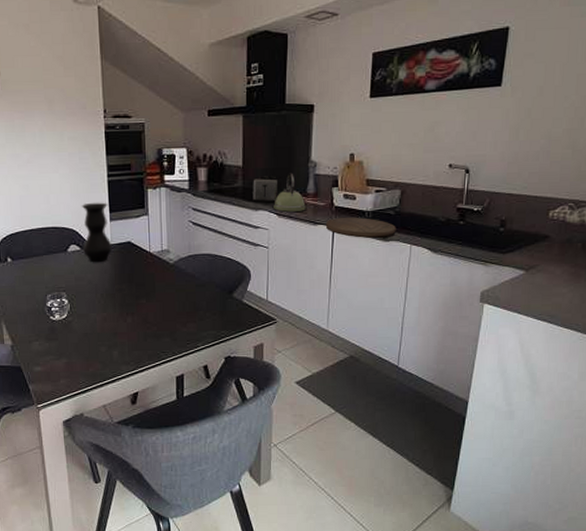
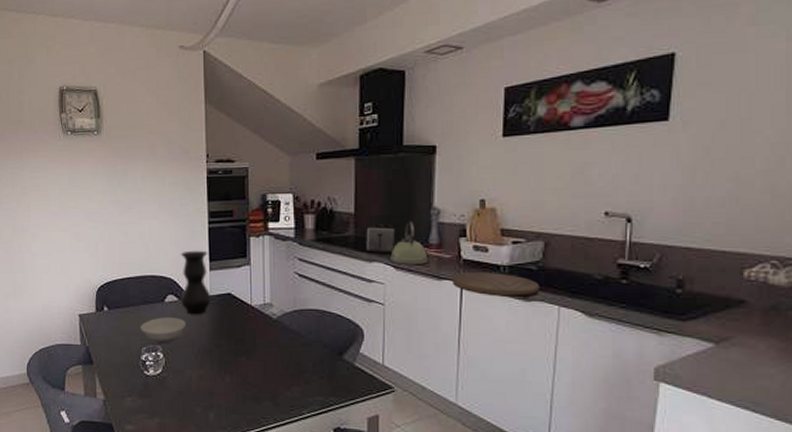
bowl: none [44,266,89,291] -> present [140,317,186,344]

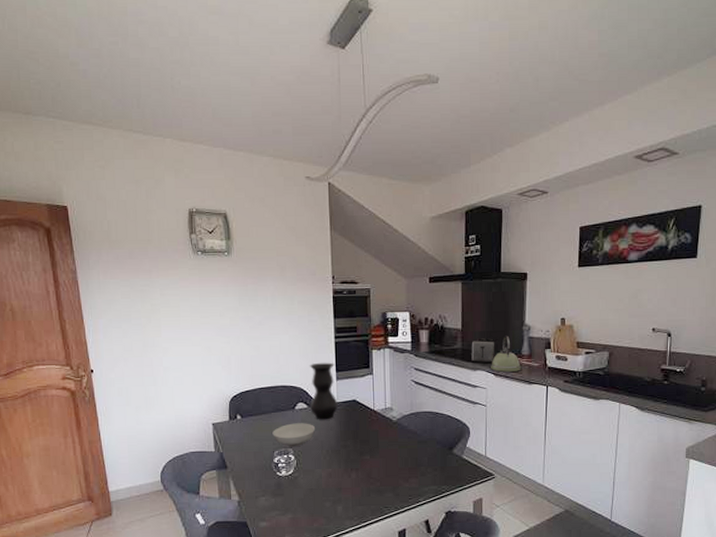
cutting board: present [451,273,540,298] -> none [539,377,606,398]

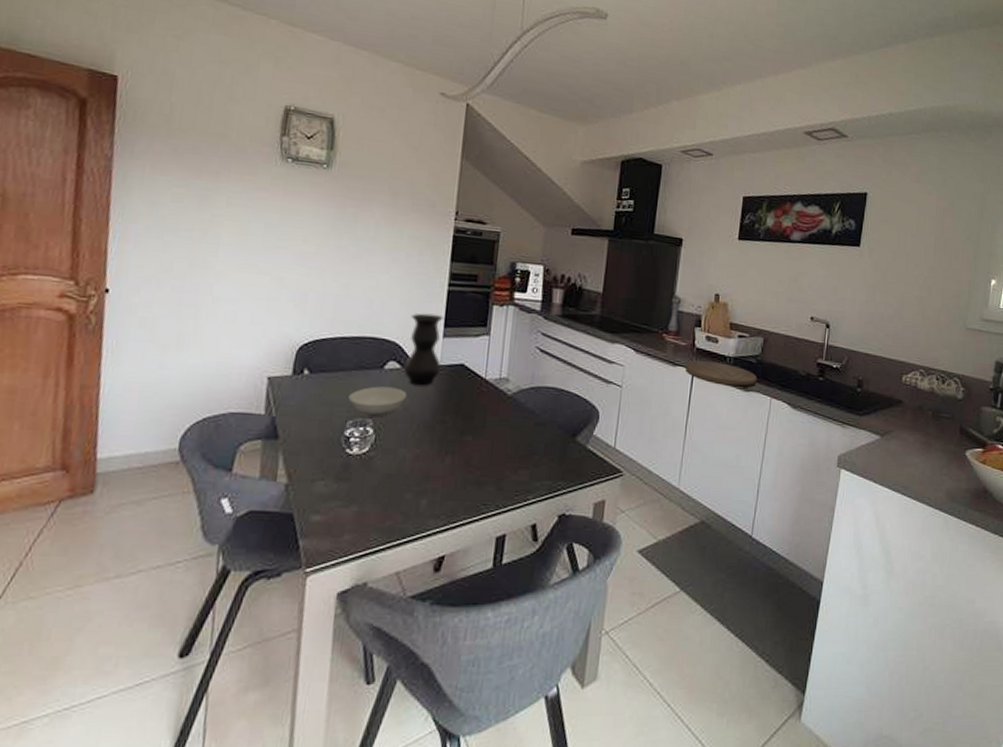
toaster: present [470,338,499,365] -> none [609,306,644,339]
kettle: present [490,335,521,373] -> none [630,306,666,351]
cutting board: none [539,377,606,398] -> present [684,360,757,388]

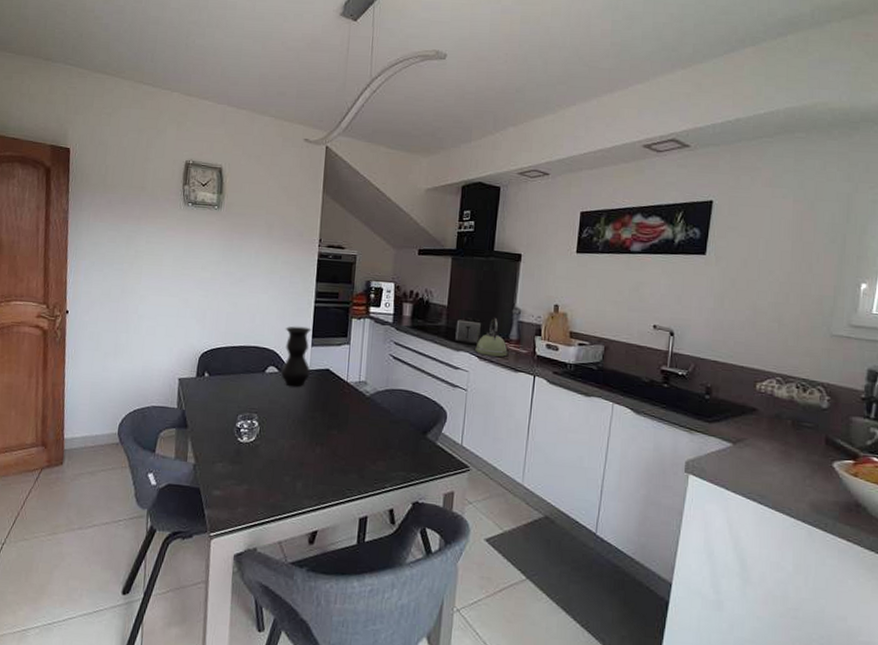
bowl: present [348,386,408,418] -> none [239,387,284,413]
toaster: none [609,306,644,339] -> present [454,317,486,347]
kettle: none [630,306,666,351] -> present [474,317,508,358]
cutting board: present [684,360,757,388] -> none [526,367,598,393]

